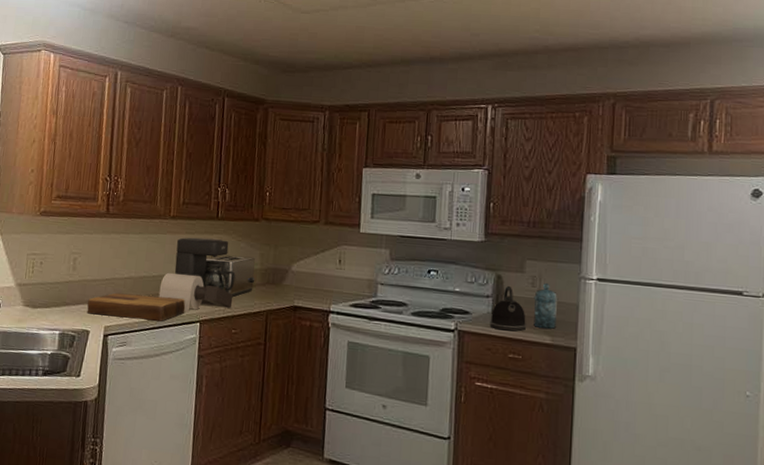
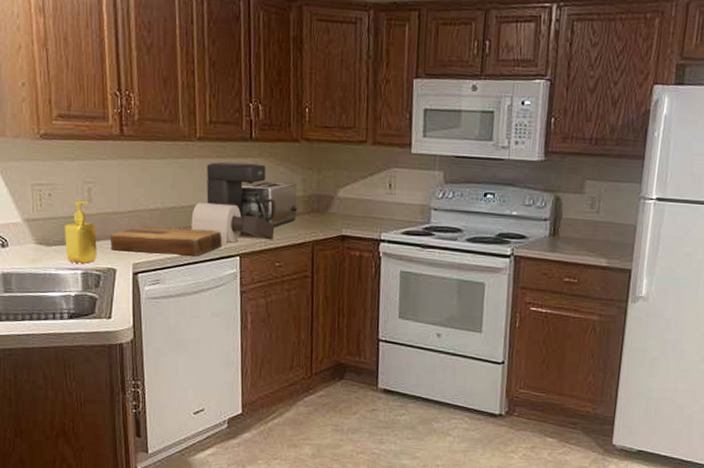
soap dispenser: none [48,268,77,325] -> present [65,200,97,263]
kettle: present [490,285,527,332] -> none [546,207,584,255]
canister: present [534,282,558,329] -> none [591,203,617,251]

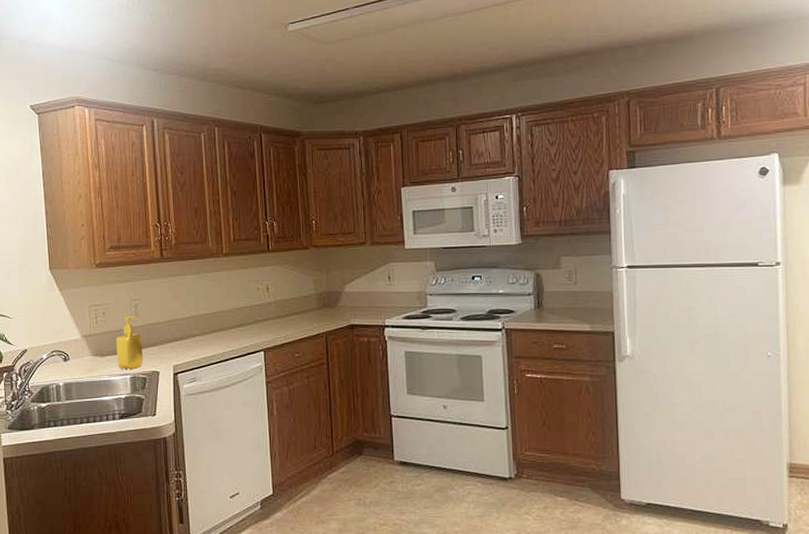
cutting board: present [110,226,223,256] -> none [154,331,249,356]
paper towel holder: present [191,202,275,246] -> none [221,306,293,343]
coffee maker: present [206,161,276,221] -> none [233,270,292,318]
toaster: present [241,180,298,227] -> none [262,283,312,323]

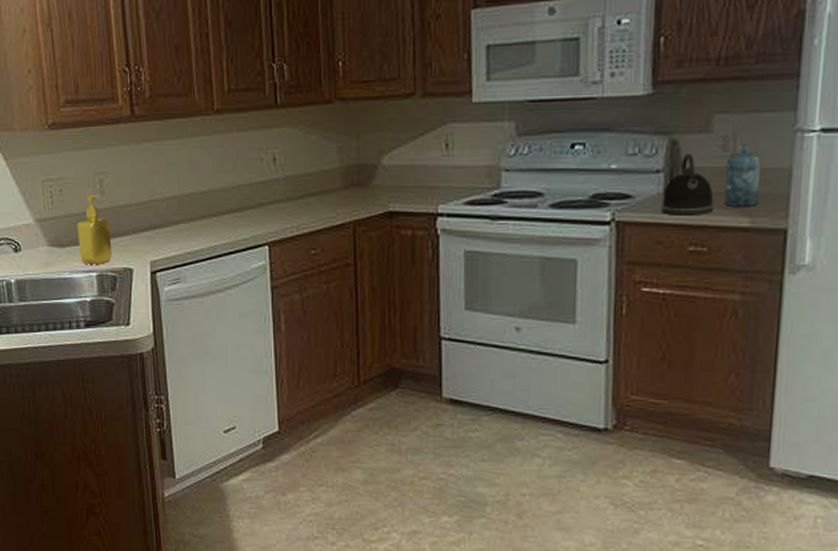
kettle: none [533,282,568,324] -> present [661,153,715,216]
canister: none [571,275,594,317] -> present [725,143,762,207]

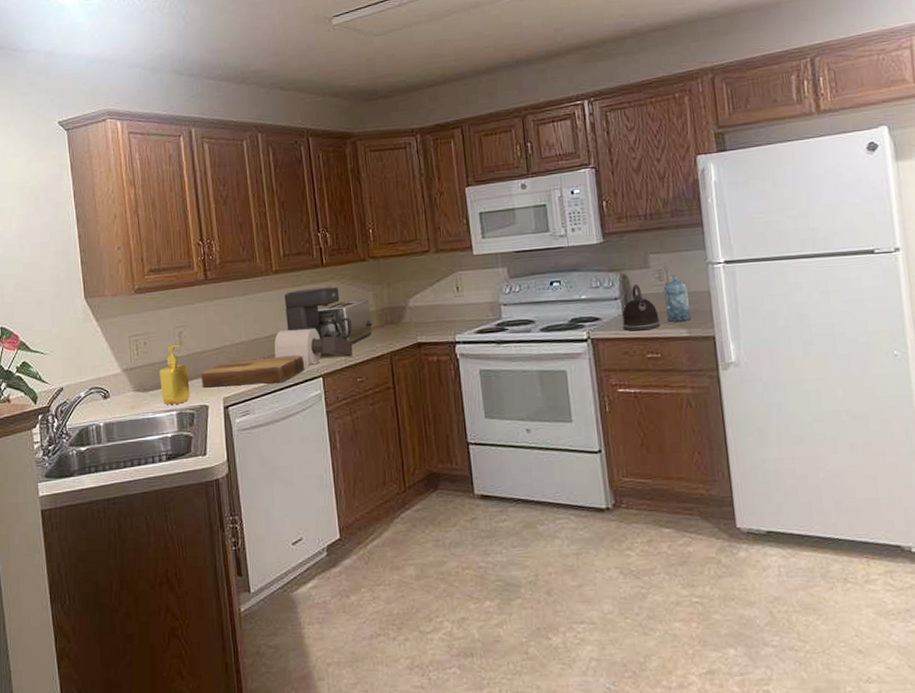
cutting board: none [125,217,248,248] -> present [201,355,305,388]
paper towel holder: none [212,184,308,234] -> present [274,327,353,369]
coffee maker: none [227,134,308,201] -> present [285,286,352,340]
toaster: none [267,153,335,208] -> present [318,299,373,344]

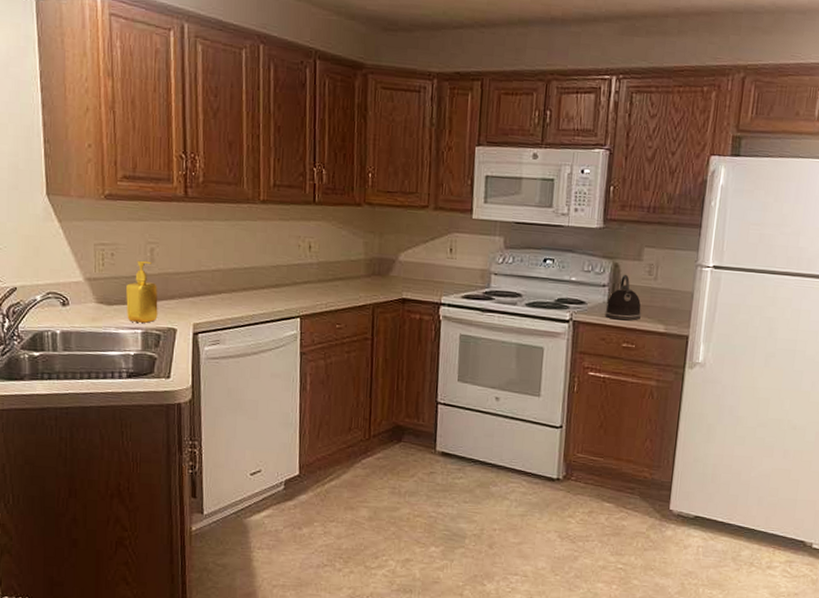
cutting board: present [201,355,305,388] -> none [171,286,284,317]
paper towel holder: present [274,327,353,369] -> none [252,263,336,308]
coffee maker: present [285,286,352,340] -> none [268,224,337,284]
toaster: present [318,299,373,344] -> none [303,243,360,290]
canister: present [663,274,690,322] -> none [648,270,674,318]

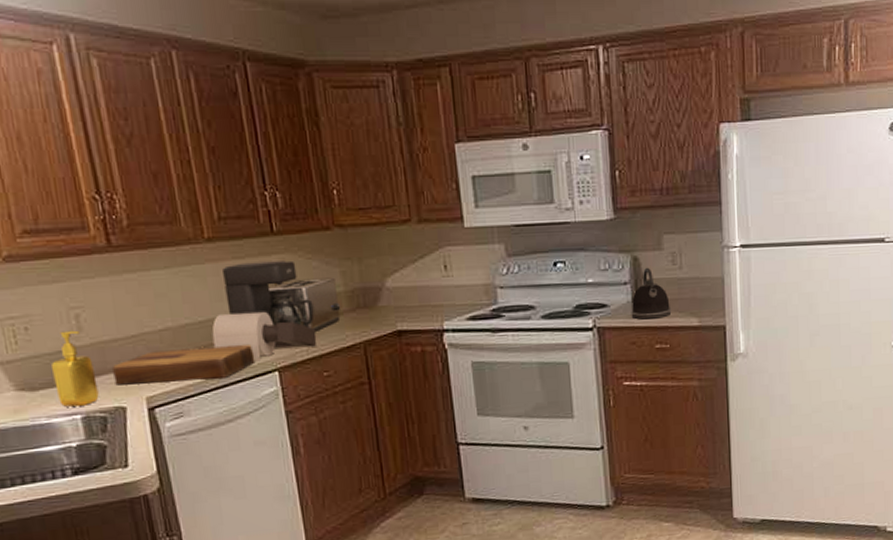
cutting board: none [171,286,284,317] -> present [113,345,256,386]
paper towel holder: none [252,263,336,308] -> present [212,311,317,362]
coffee maker: none [268,224,337,284] -> present [223,260,315,326]
toaster: none [303,243,360,290] -> present [268,277,341,331]

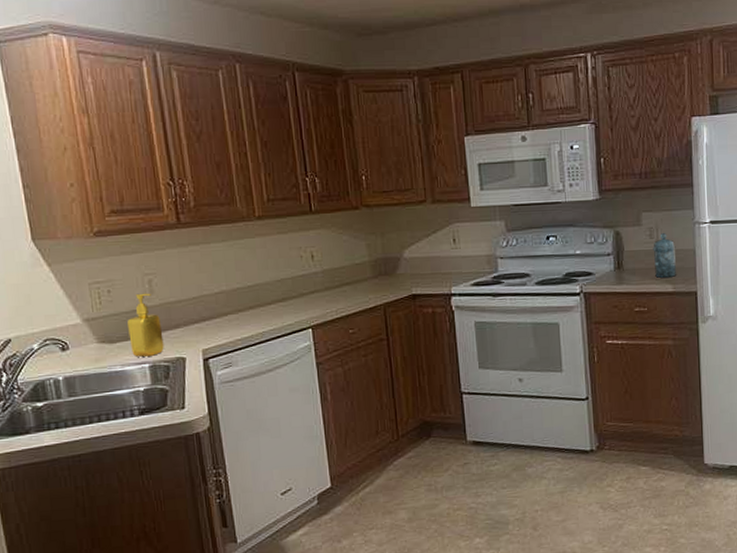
cutting board: present [113,345,256,386] -> none [176,306,293,339]
paper towel holder: present [212,311,317,362] -> none [258,277,345,320]
coffee maker: present [223,260,315,326] -> none [269,235,344,290]
toaster: present [268,277,341,331] -> none [306,249,366,295]
kettle: present [631,267,672,320] -> none [613,240,649,286]
canister: none [676,257,702,310] -> present [653,232,676,278]

